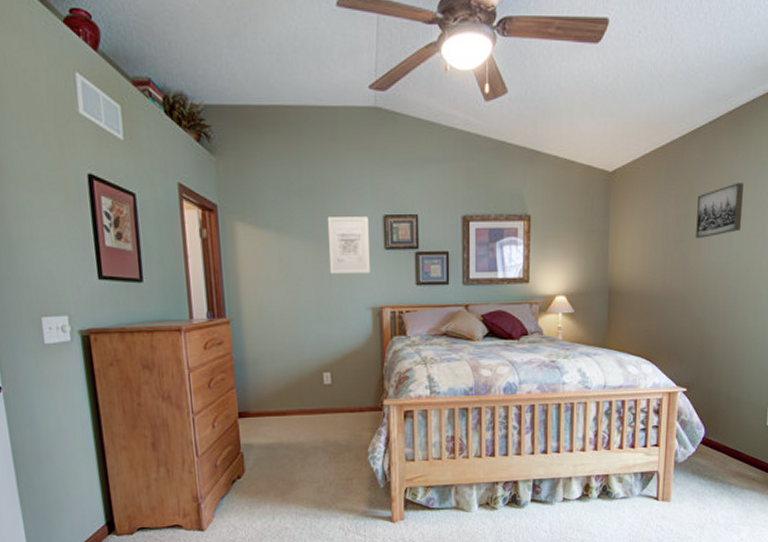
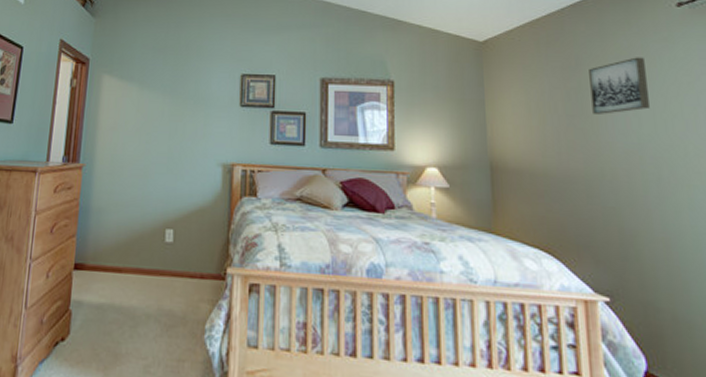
wall art: present [327,216,370,274] -> none [183,74,226,129]

